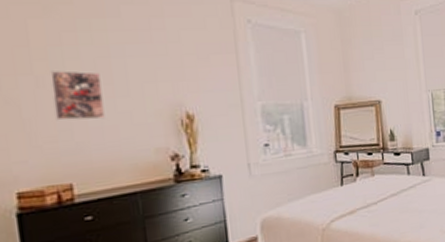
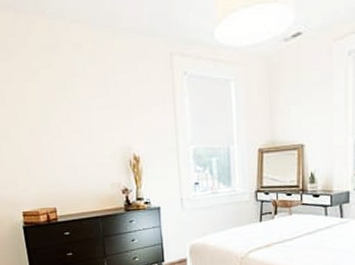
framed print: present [50,70,105,121] -> none [39,121,76,160]

